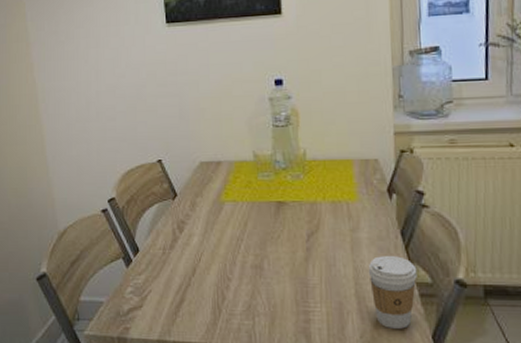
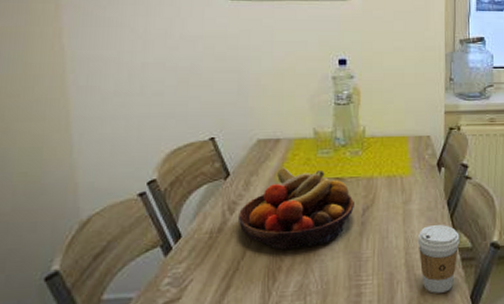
fruit bowl: none [186,189,298,270] -> present [237,167,354,250]

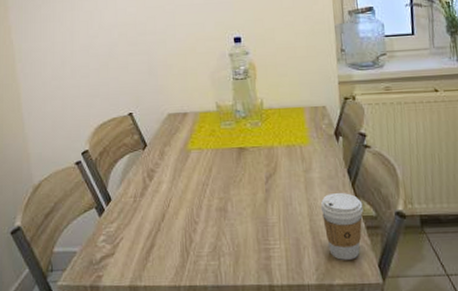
fruit bowl: present [237,167,354,250] -> none [156,138,258,214]

